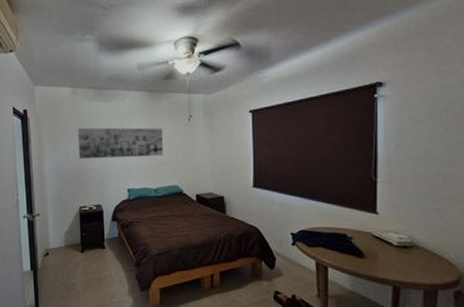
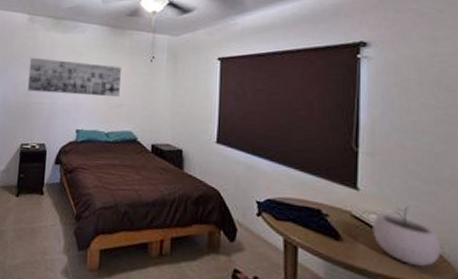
plant pot: none [390,223,448,270] -> present [372,207,441,266]

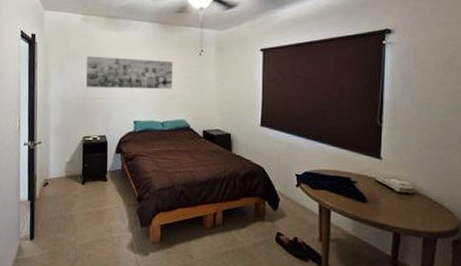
plant pot: present [372,207,441,266] -> none [392,171,447,218]

